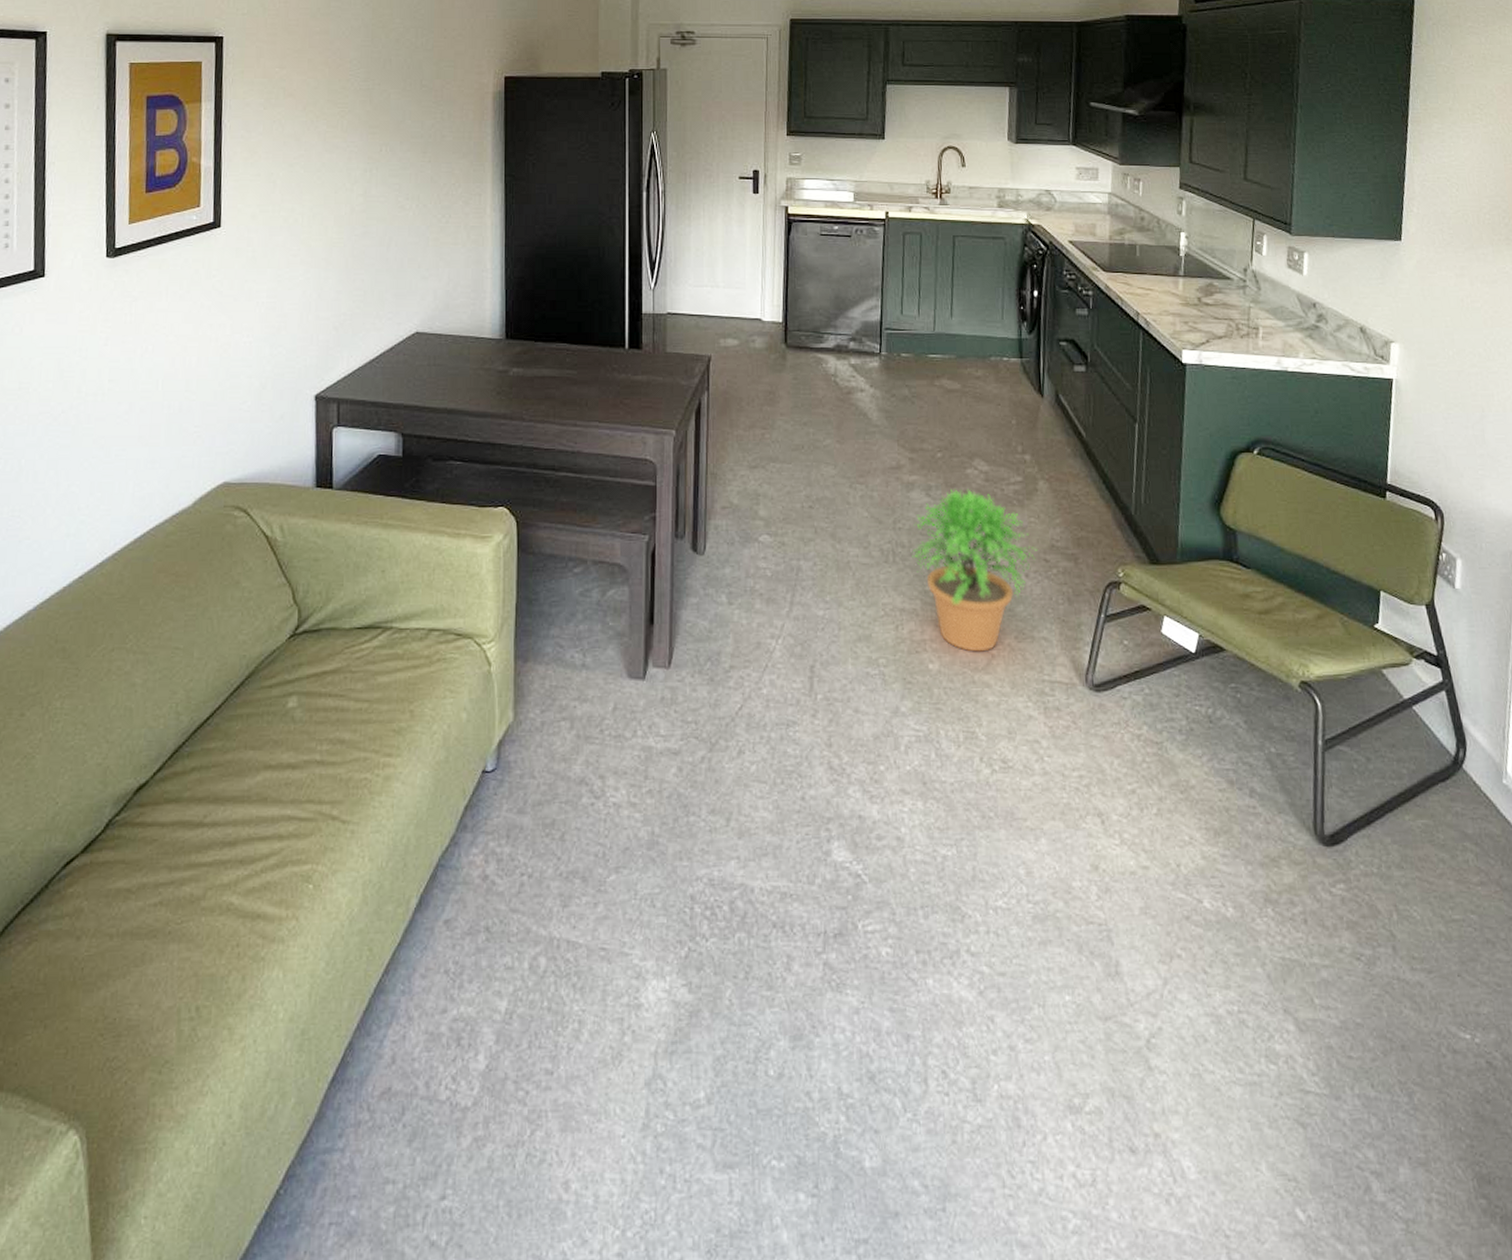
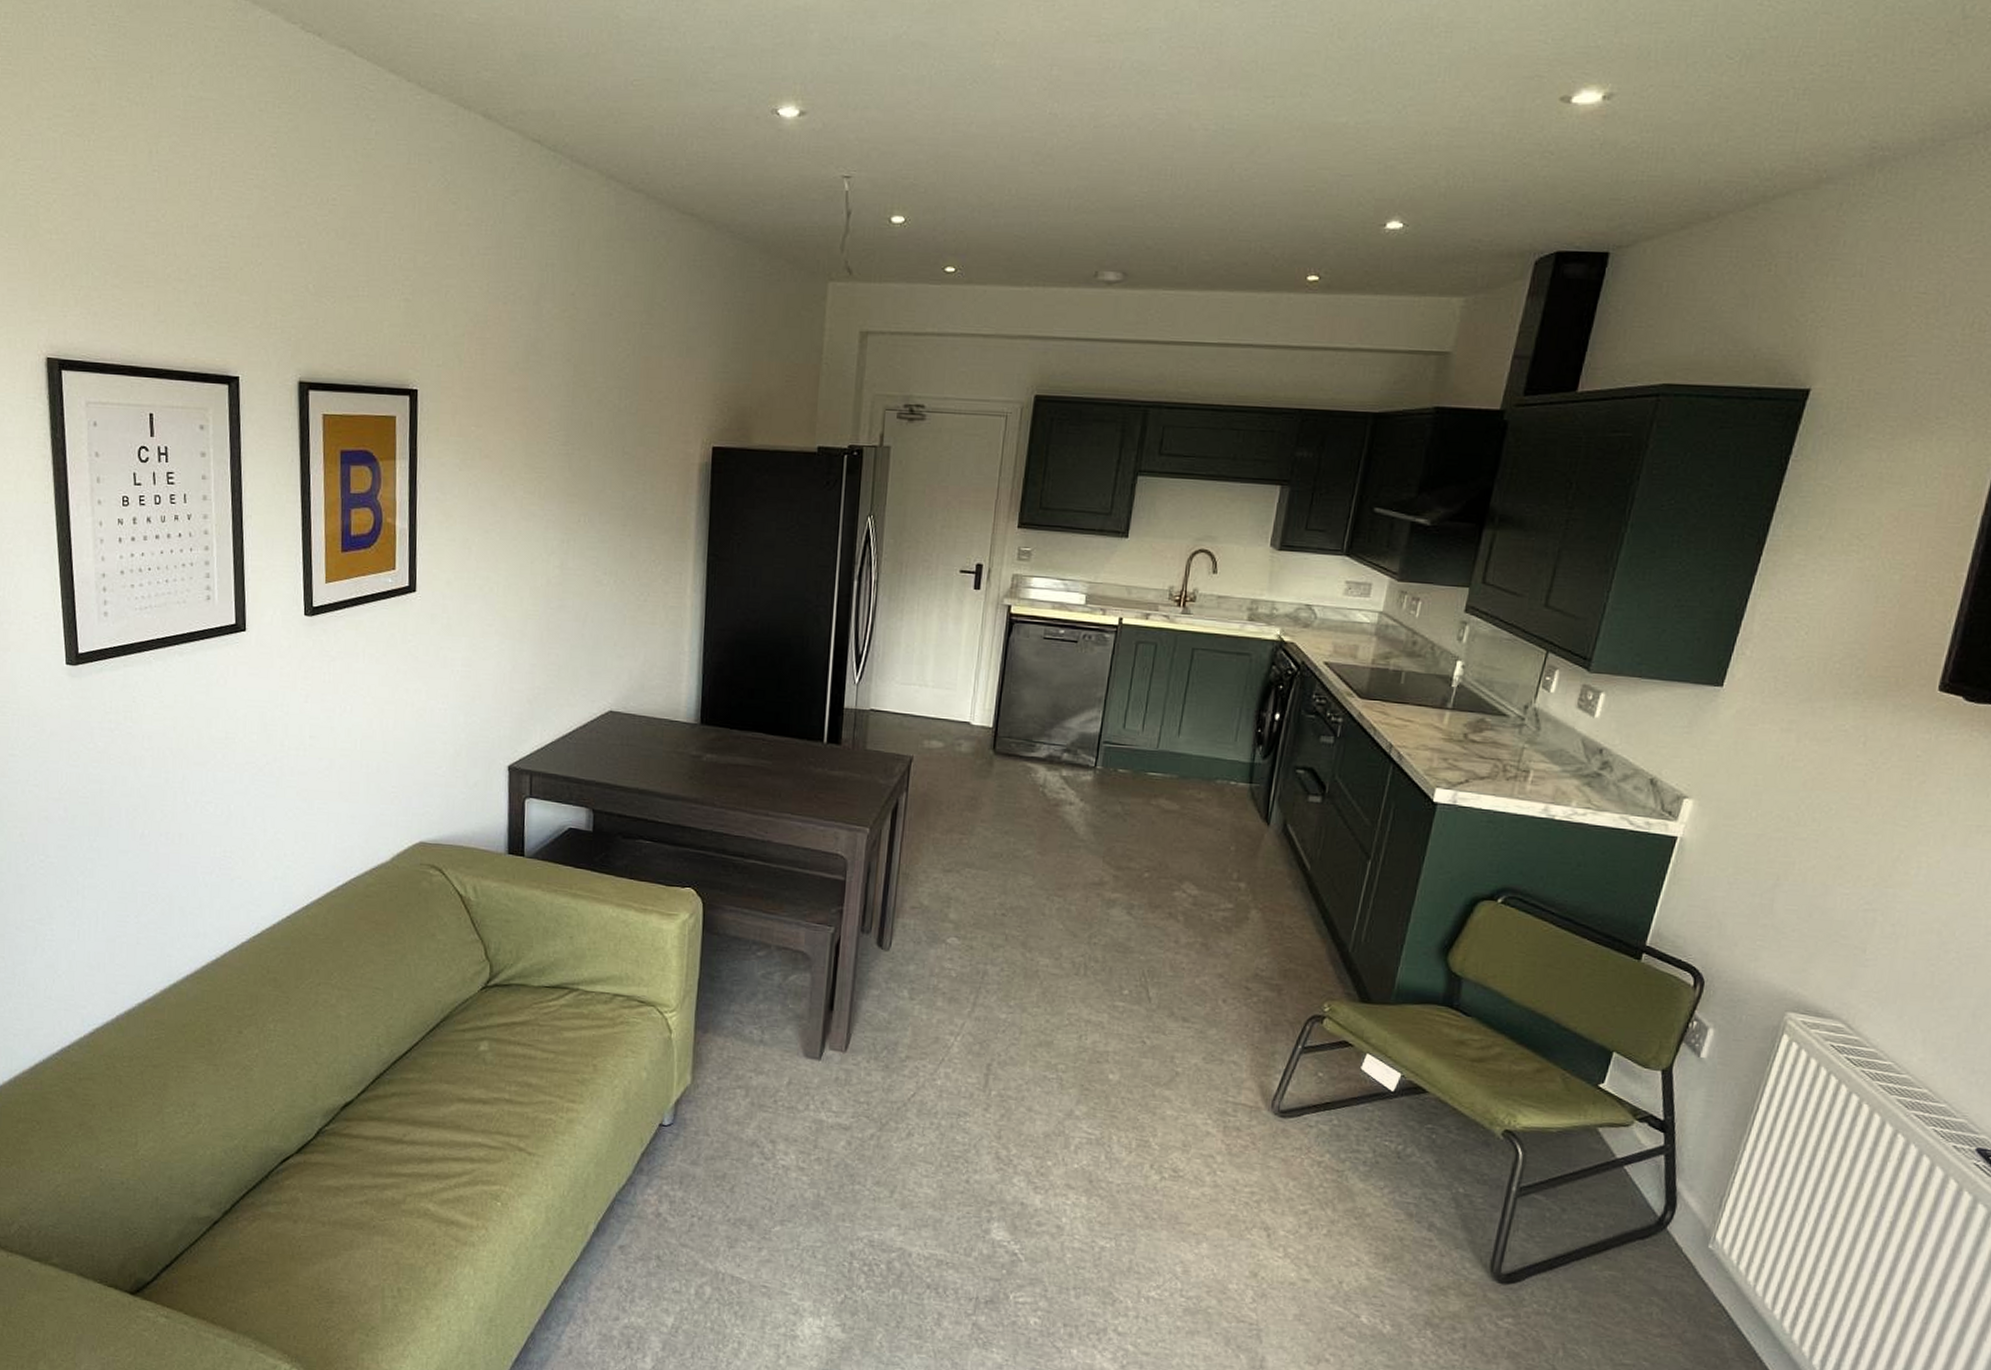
potted plant: present [912,489,1038,652] -> none [1105,910,1240,1069]

